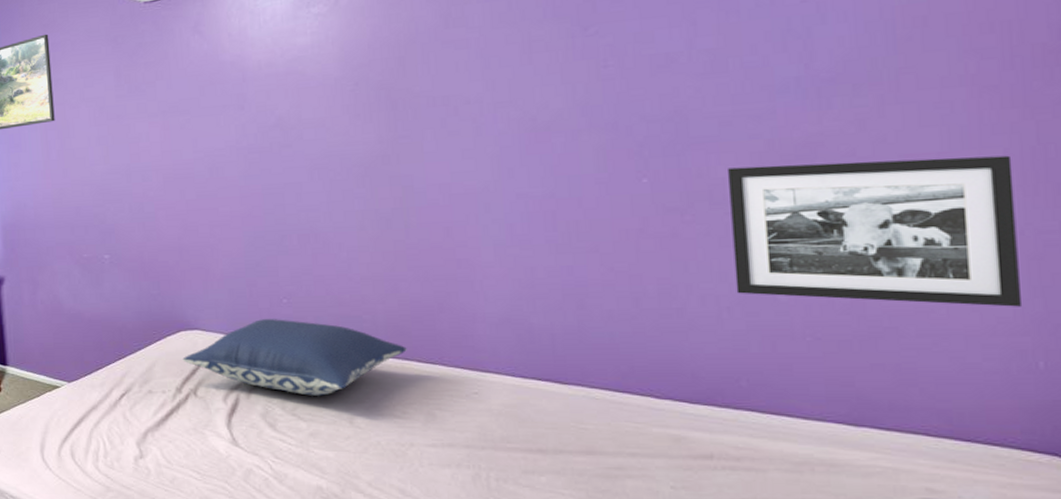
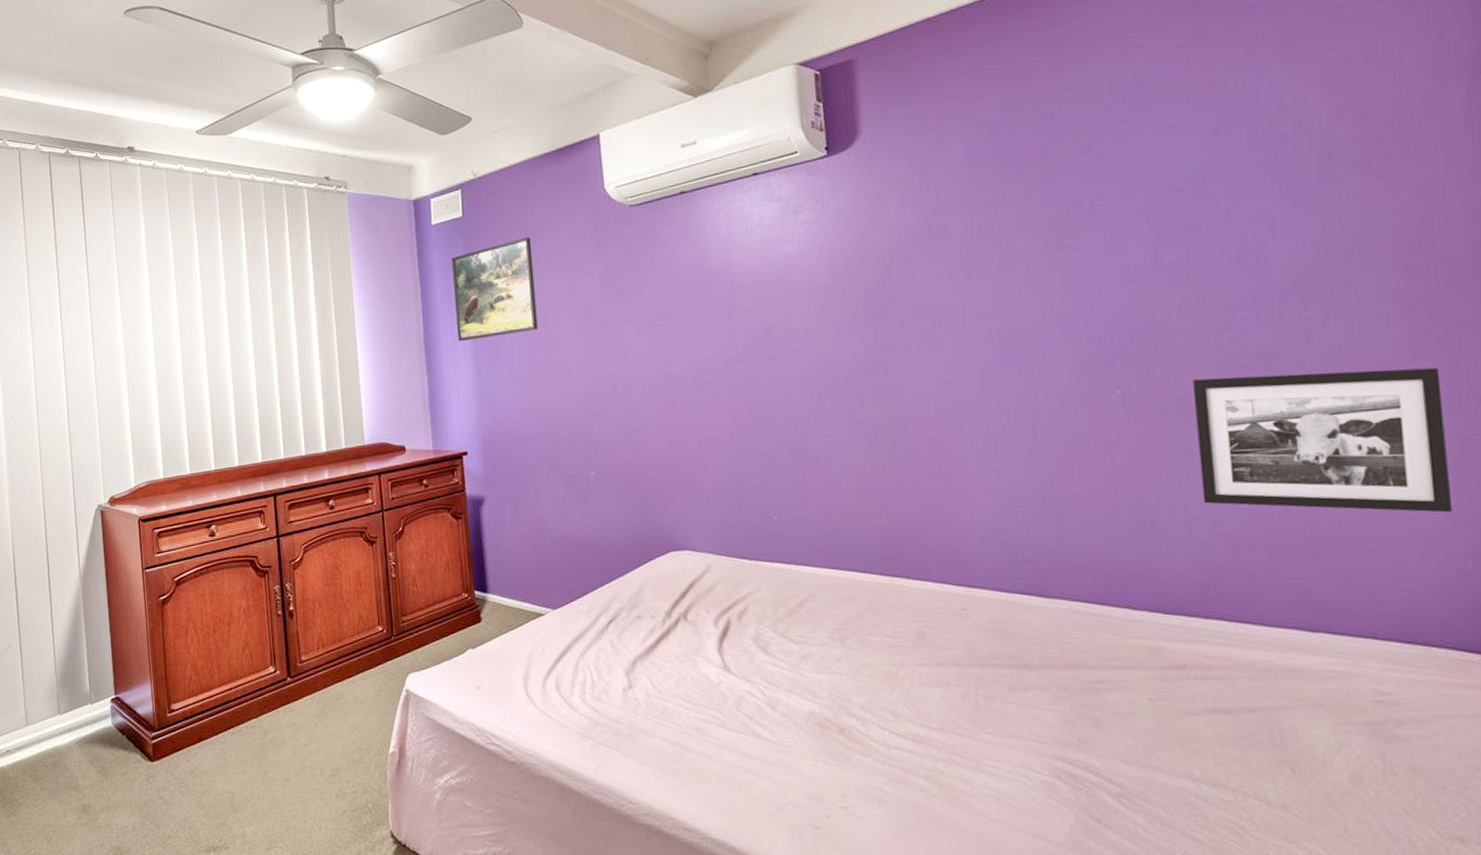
pillow: present [183,319,407,396] -> none [672,537,896,617]

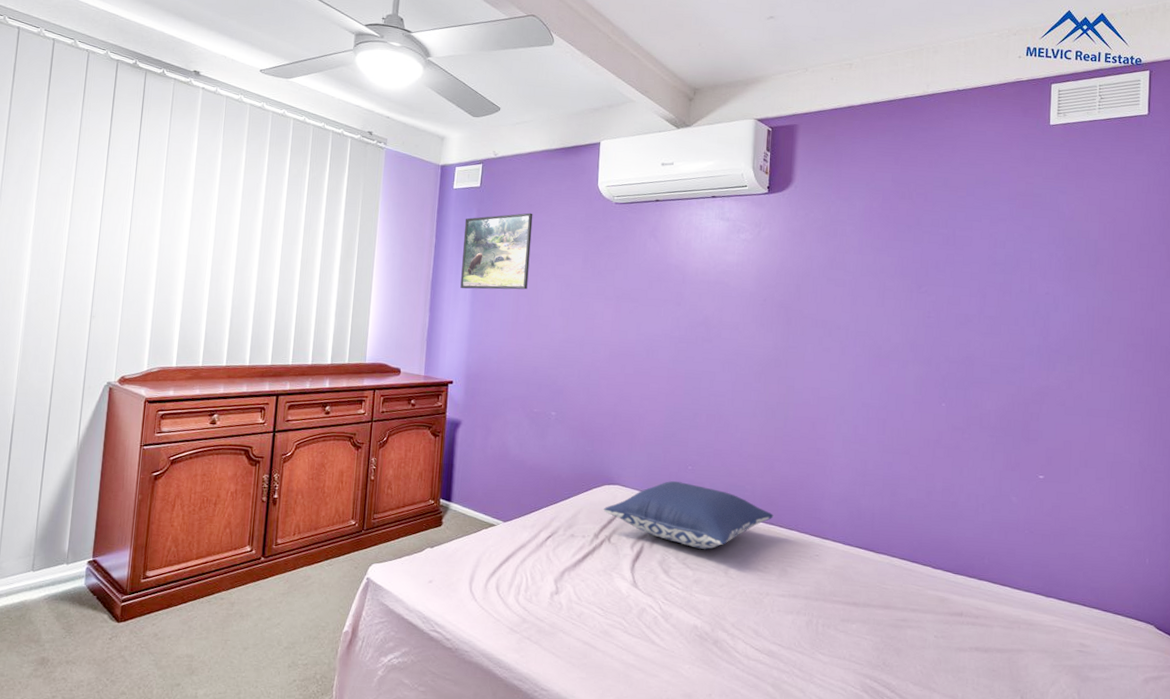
pillow: none [672,537,896,617] -> present [603,481,774,549]
picture frame: present [1192,367,1453,513] -> none [989,403,1145,521]

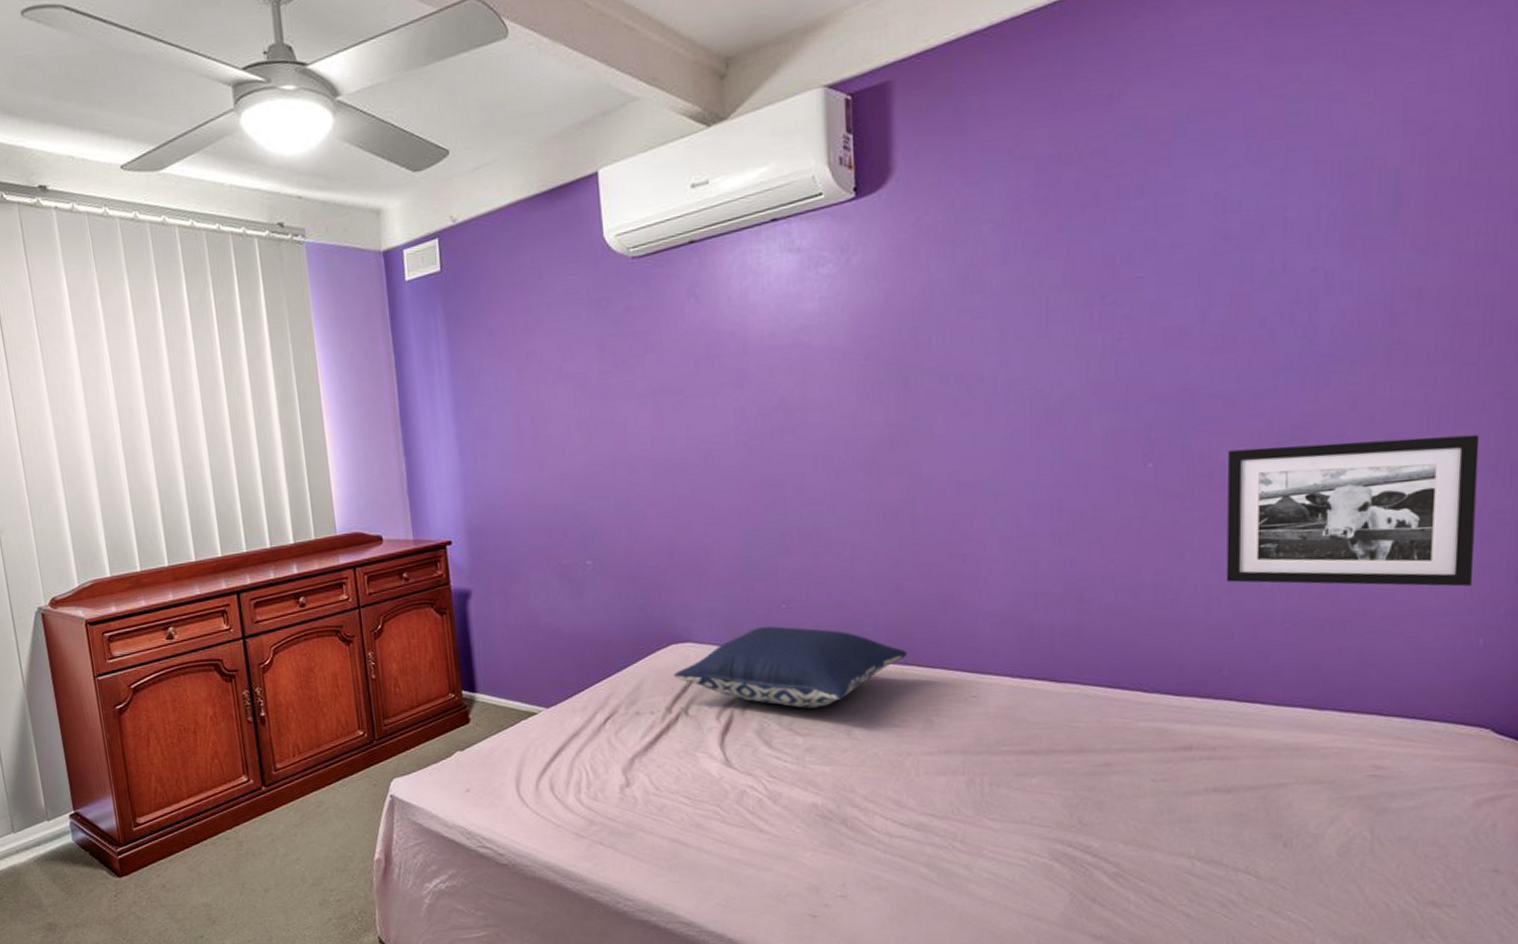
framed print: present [460,212,533,290] -> none [428,294,528,418]
picture frame: none [989,403,1145,521] -> present [1226,434,1480,587]

